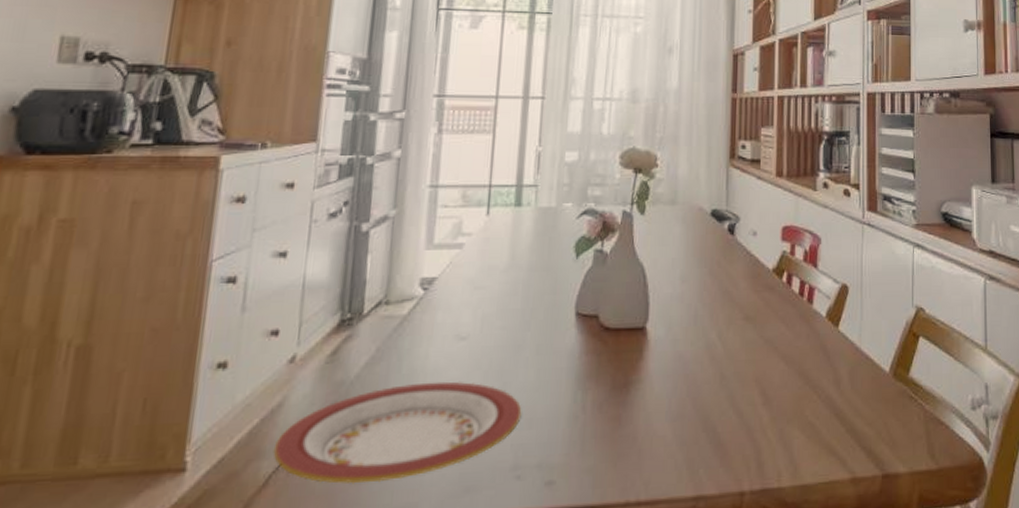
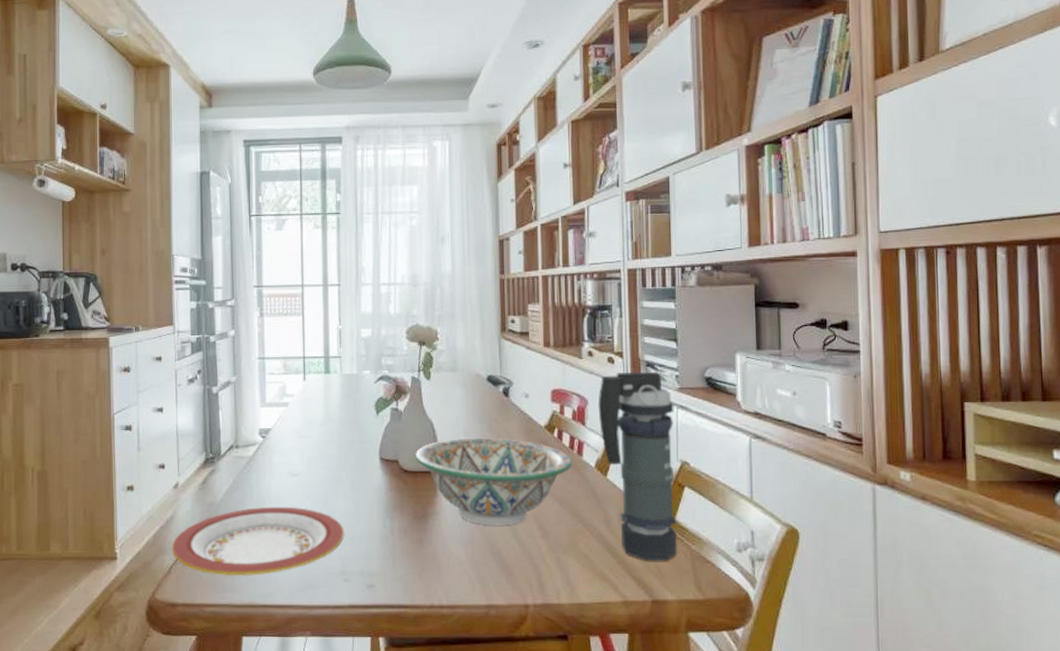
decorative bowl: none [620,284,802,394] -> present [416,438,573,526]
smoke grenade: none [831,207,911,427] -> present [598,372,678,561]

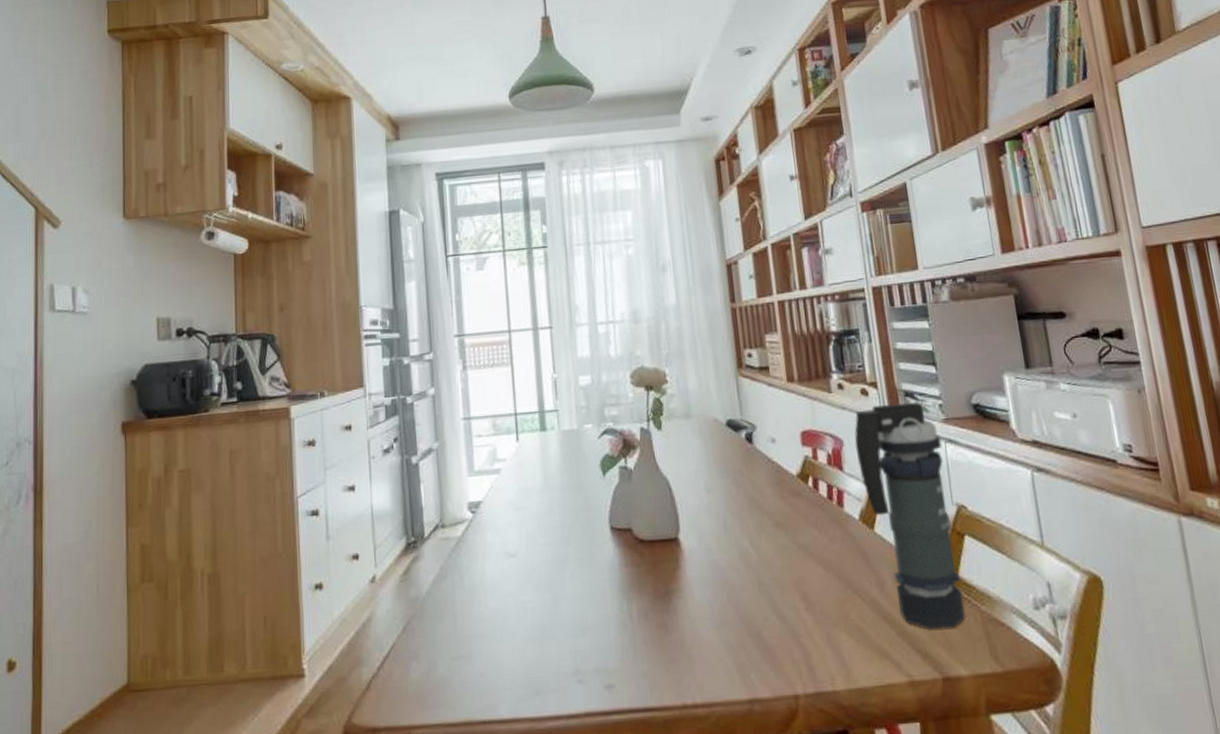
plate: present [171,506,345,576] -> none [369,595,575,688]
decorative bowl: present [416,438,573,526] -> none [651,493,834,600]

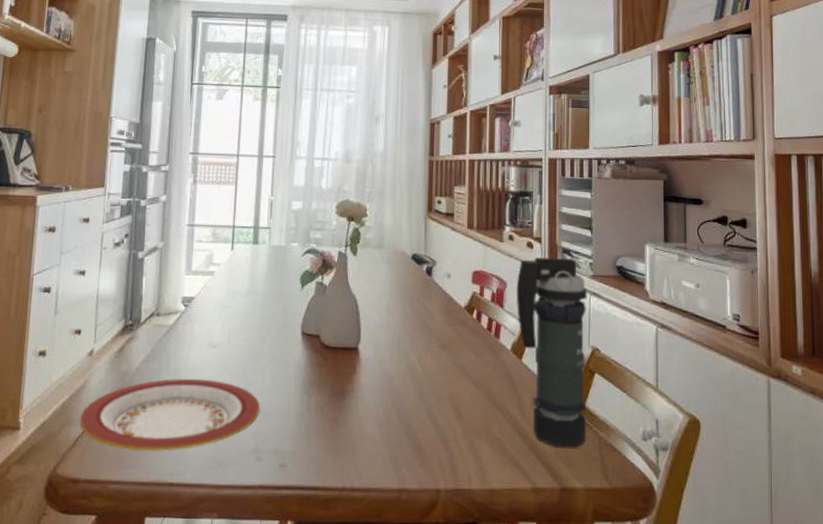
plate: none [369,595,575,688] -> present [79,378,261,452]

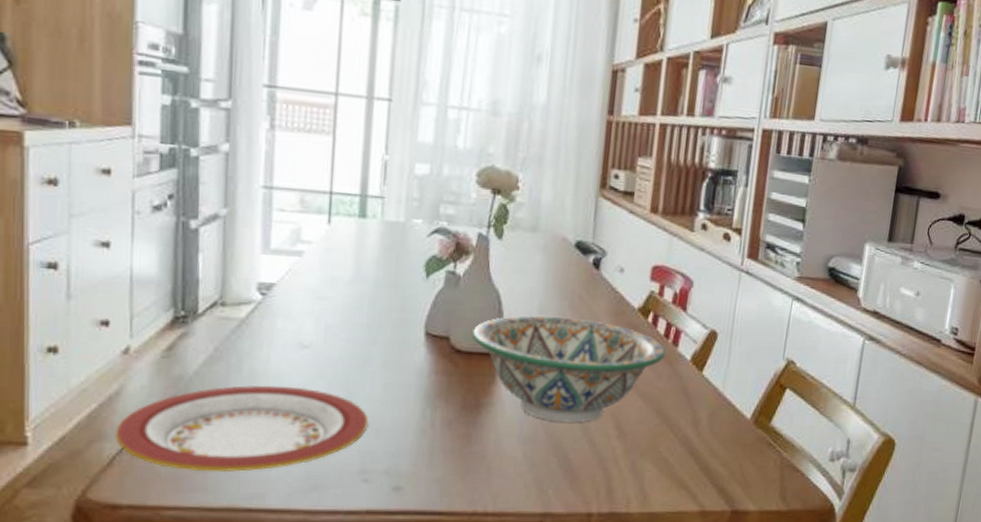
decorative bowl: none [337,315,490,407] -> present [473,315,666,423]
smoke grenade: present [516,258,587,448] -> none [702,253,790,469]

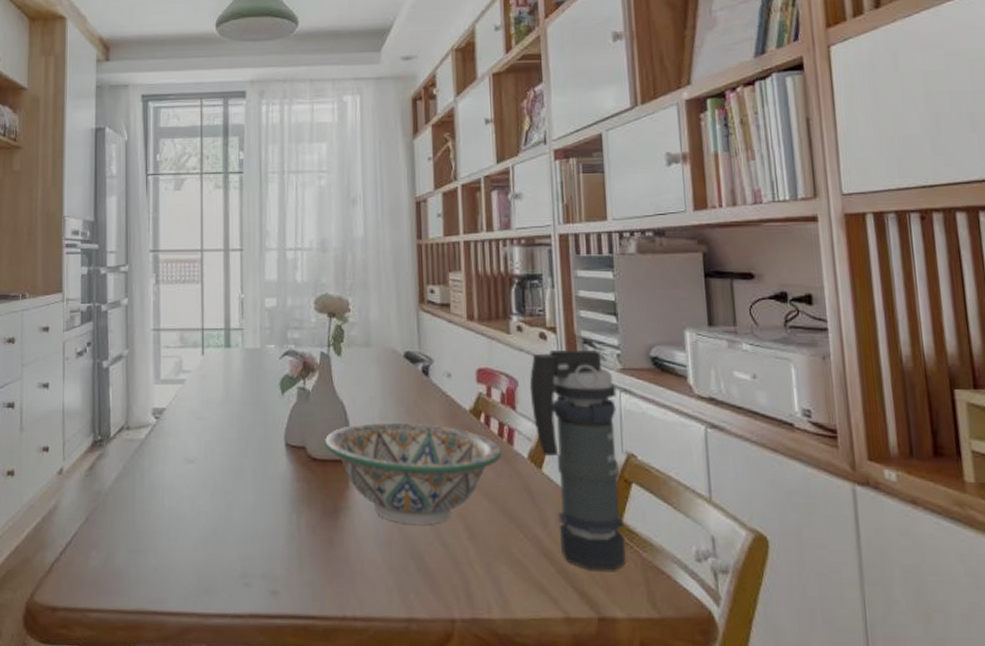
plate: present [115,385,369,473] -> none [53,497,246,578]
smoke grenade: none [702,253,790,469] -> present [529,350,627,571]

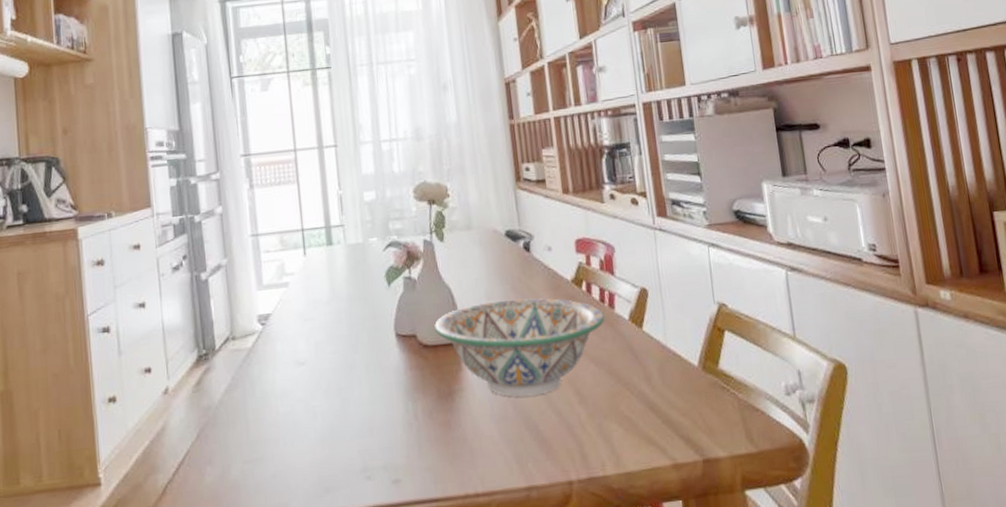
smoke grenade: present [529,350,627,571] -> none [625,210,725,417]

